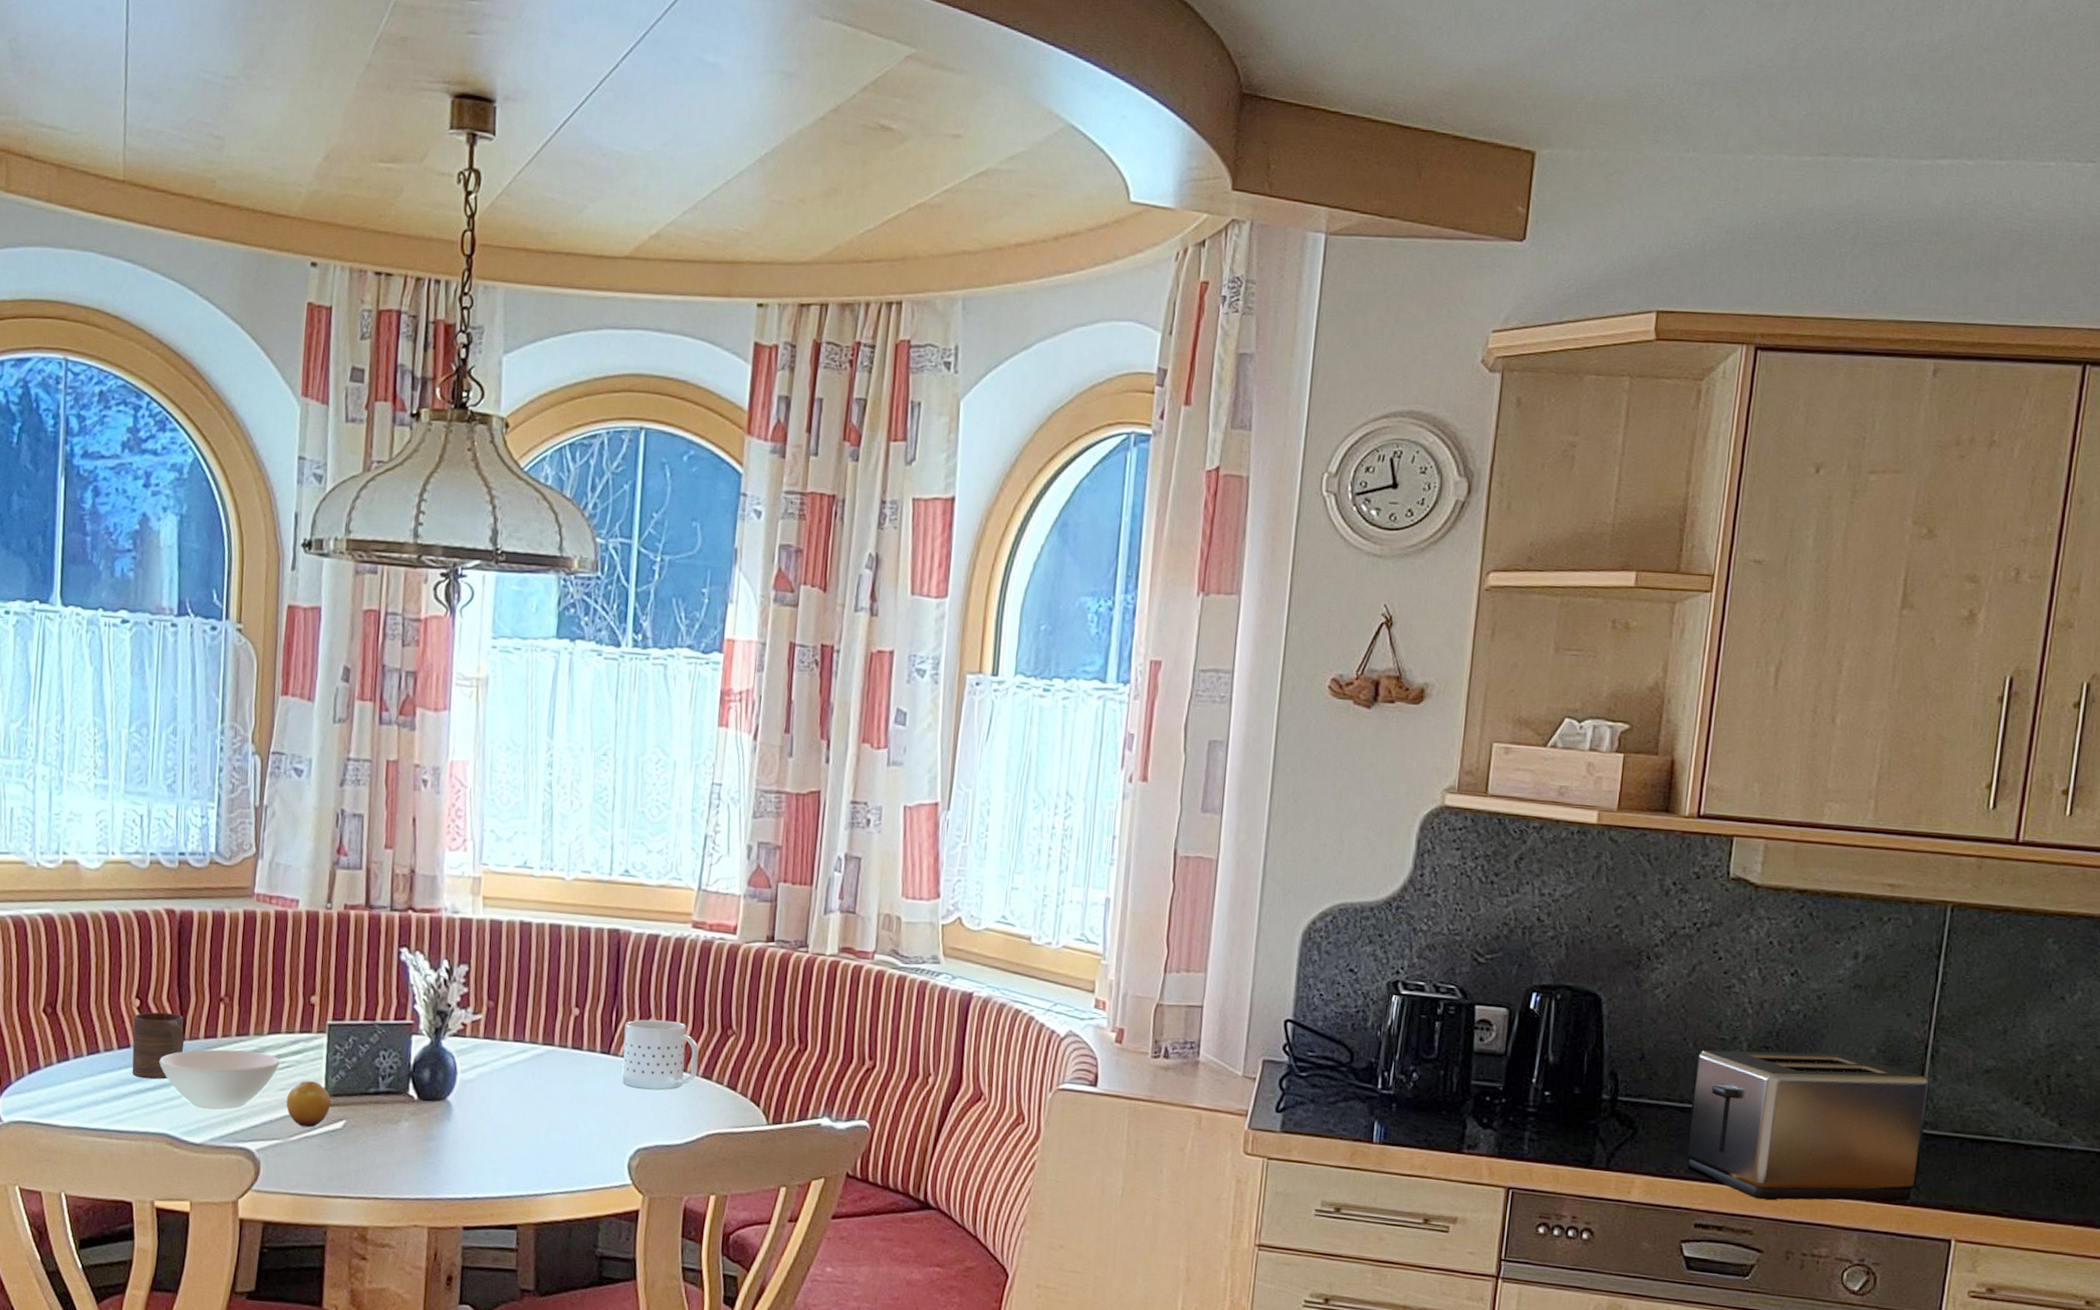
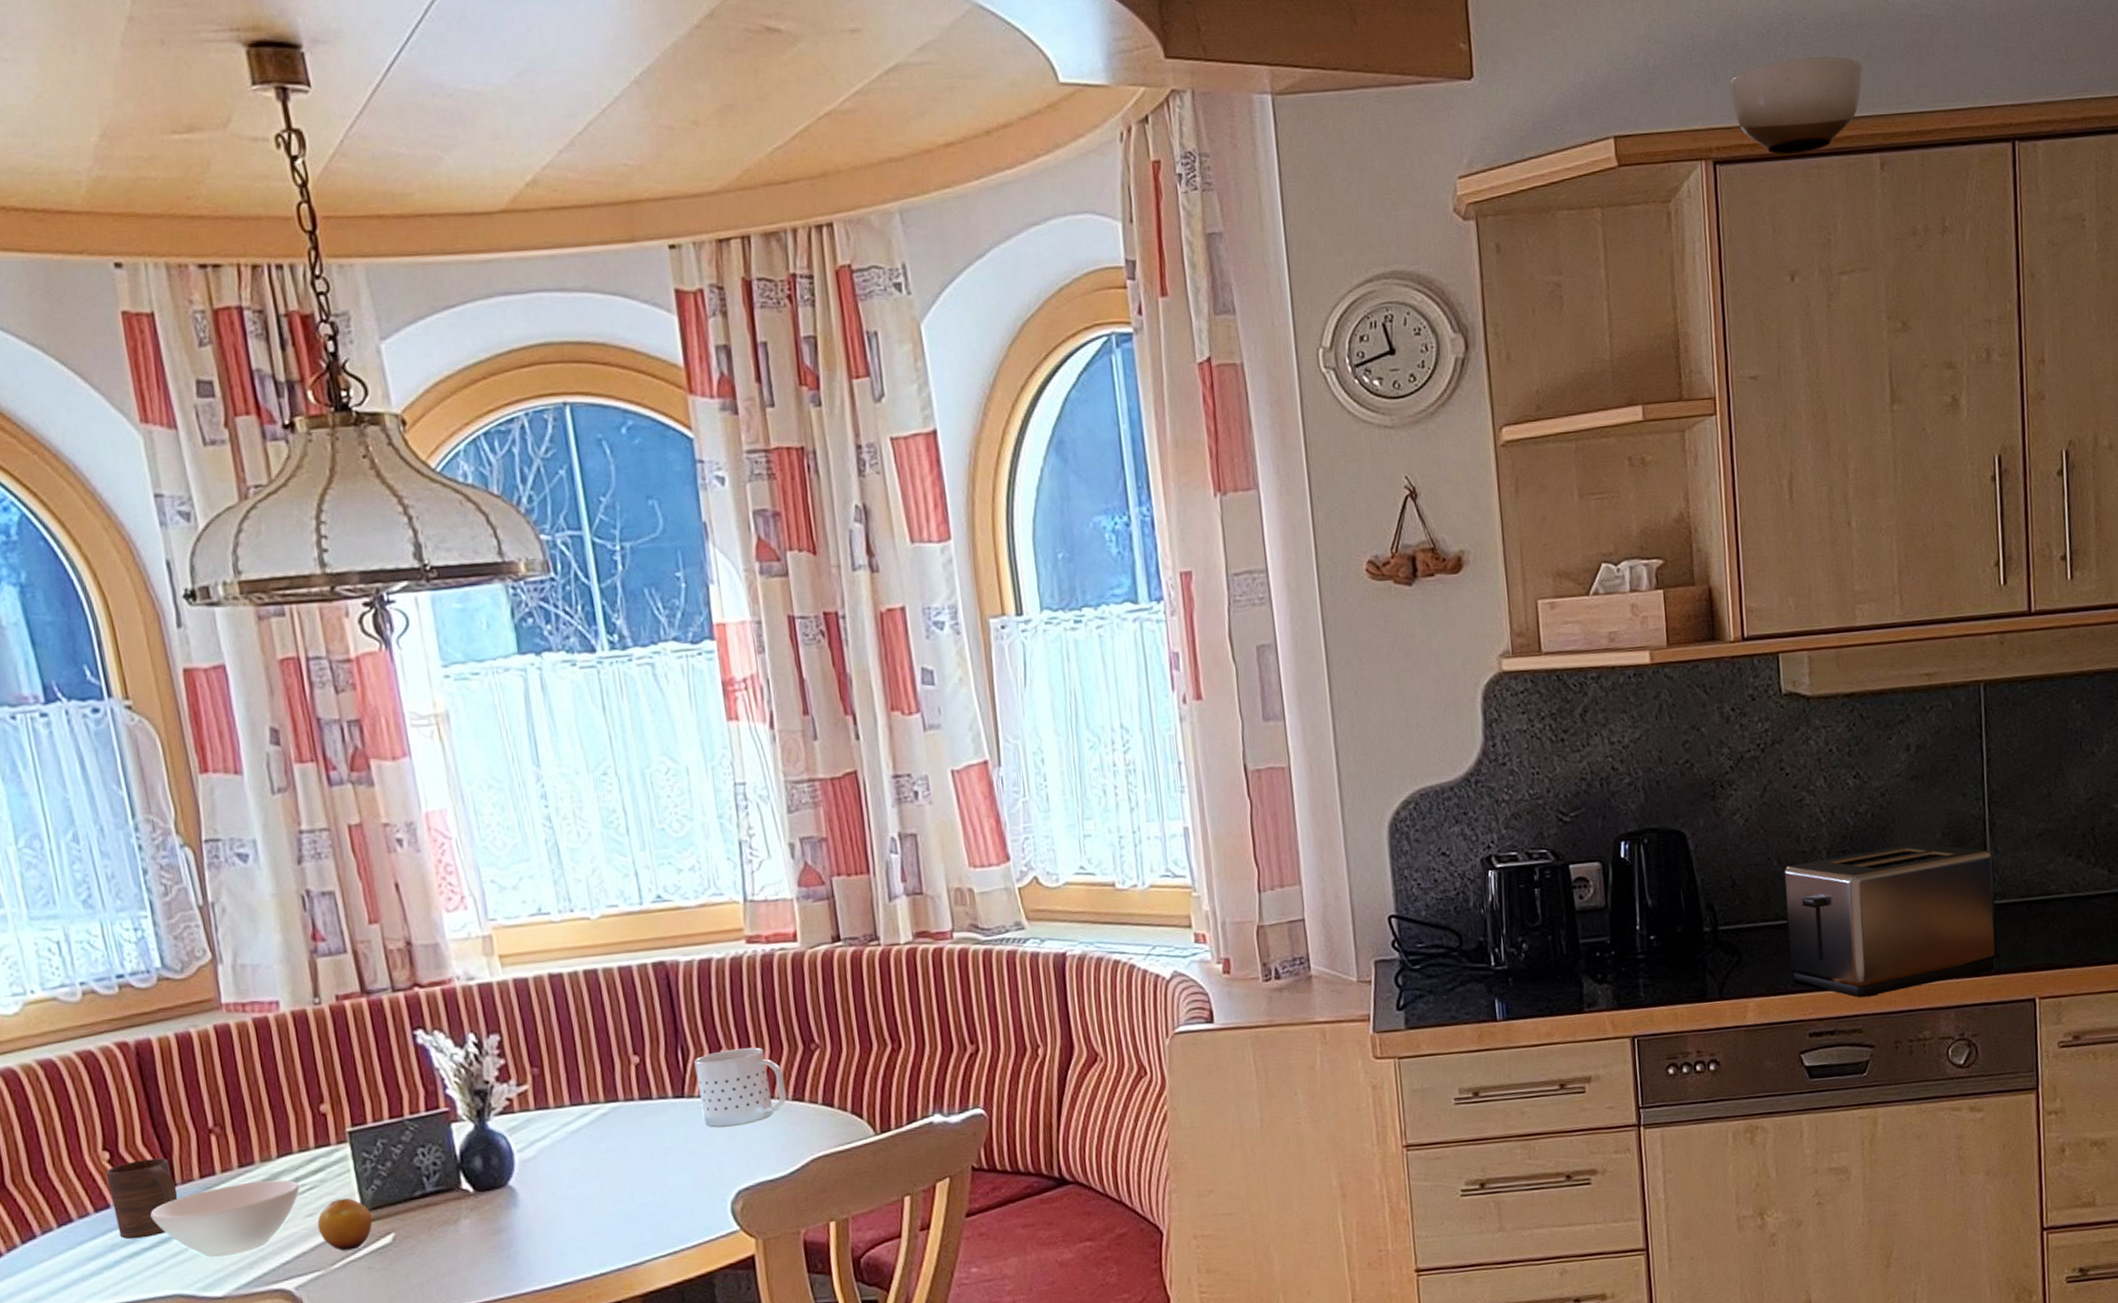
bowl: none [1785,258,1931,350] -> present [1728,56,1862,155]

